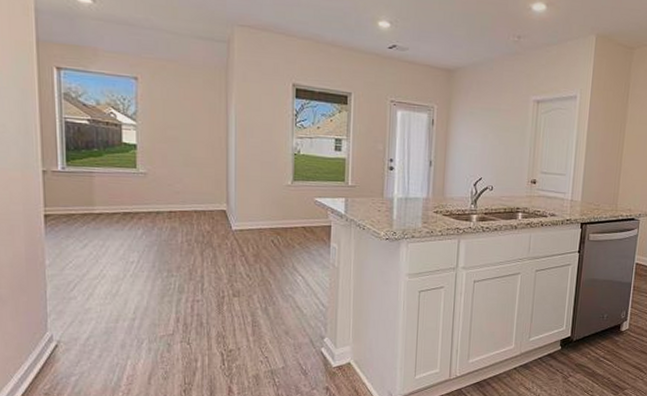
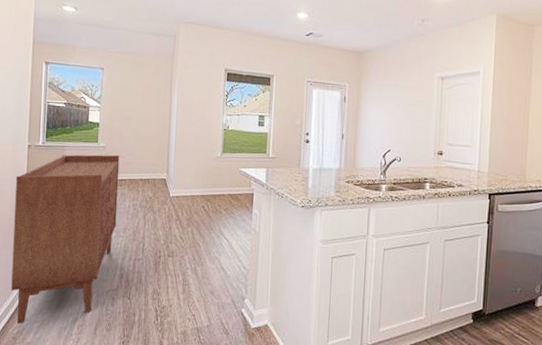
sideboard: none [29,182,167,379] -> present [11,154,120,325]

